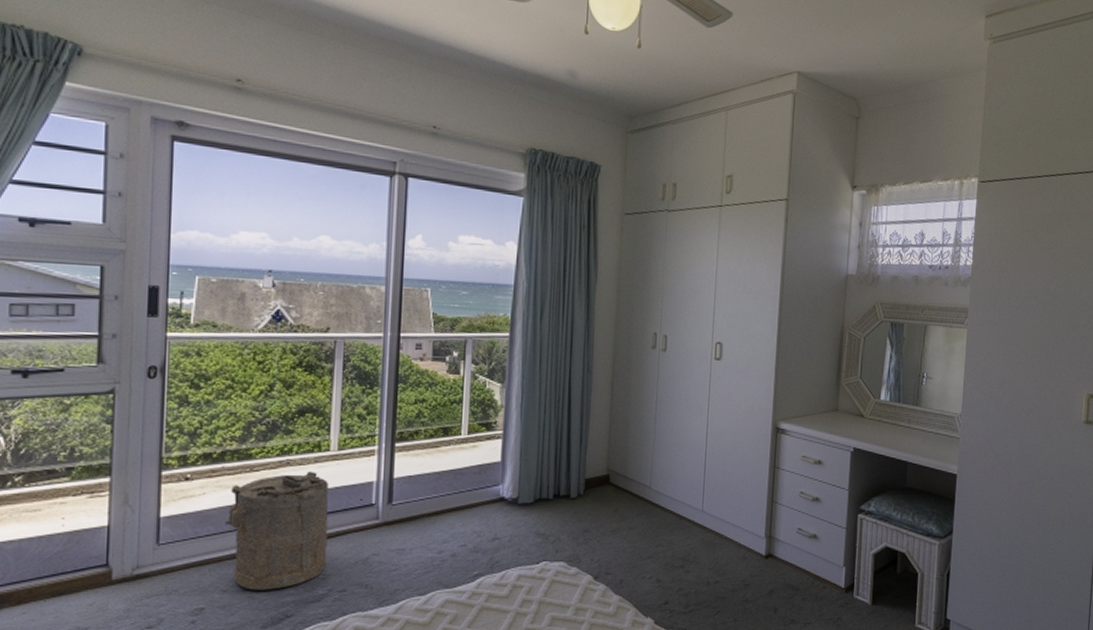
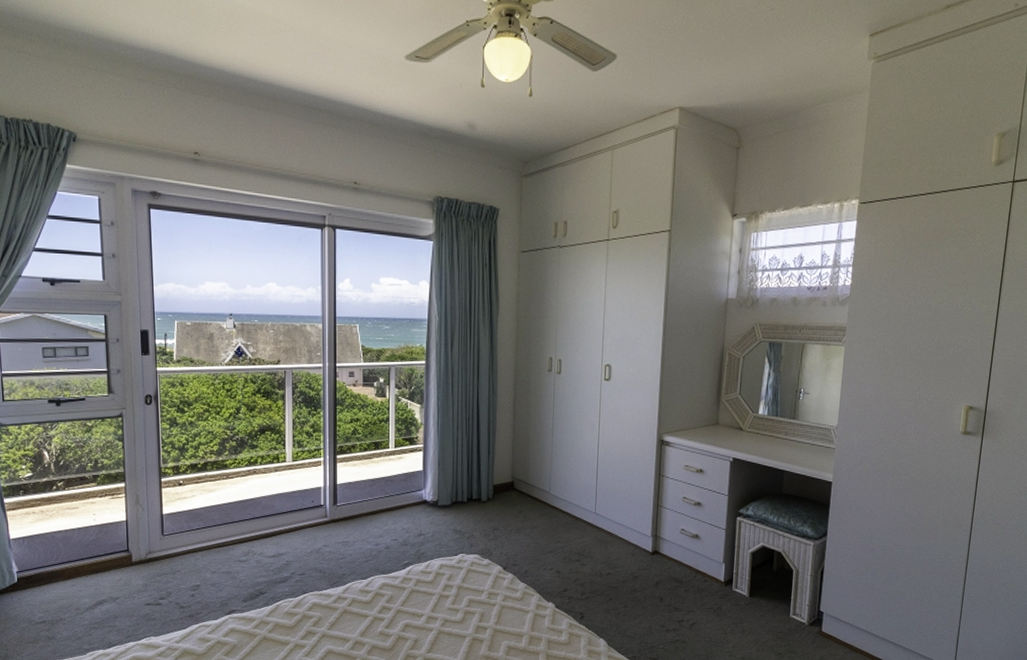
laundry hamper: present [225,471,328,590] -> none [211,479,289,572]

